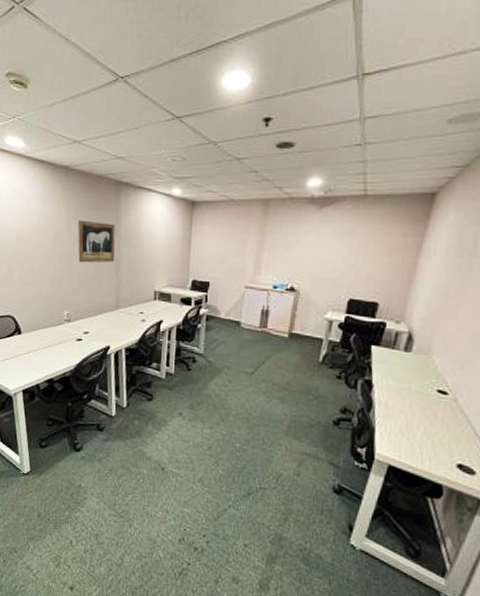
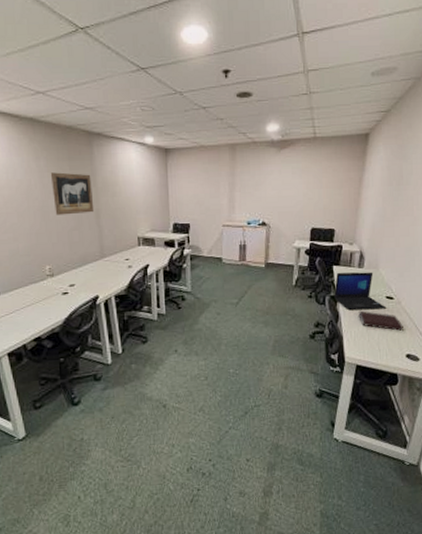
laptop: none [369,353,437,405] -> present [334,272,387,310]
notebook: none [398,402,458,434] -> present [358,310,403,331]

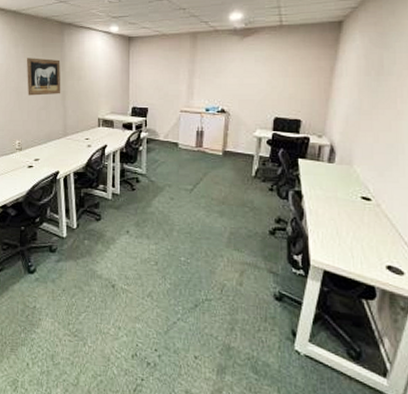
laptop: present [334,272,387,310] -> none [299,166,362,211]
notebook: present [358,310,403,331] -> none [327,209,383,237]

